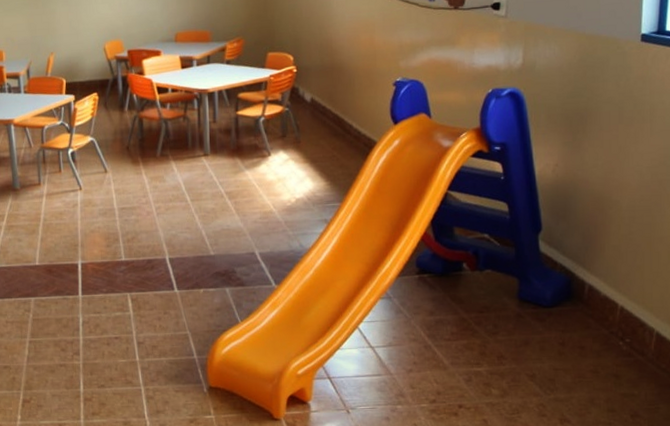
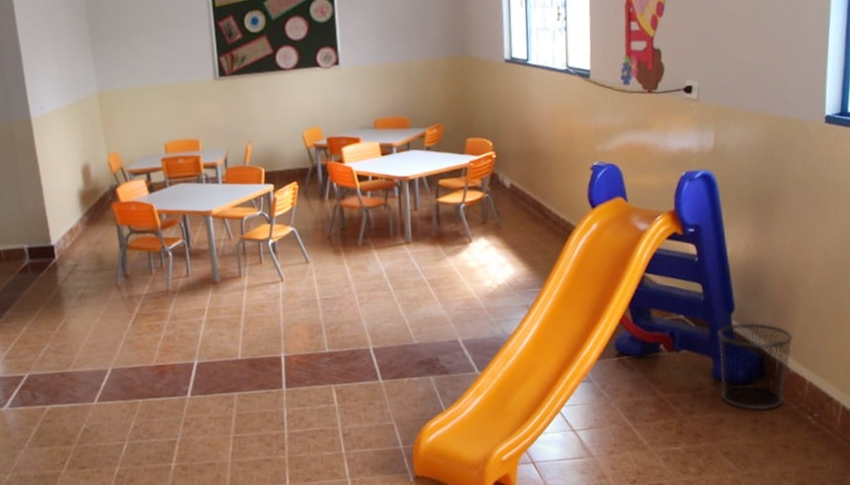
waste bin: none [523,244,605,334] -> present [717,322,794,411]

